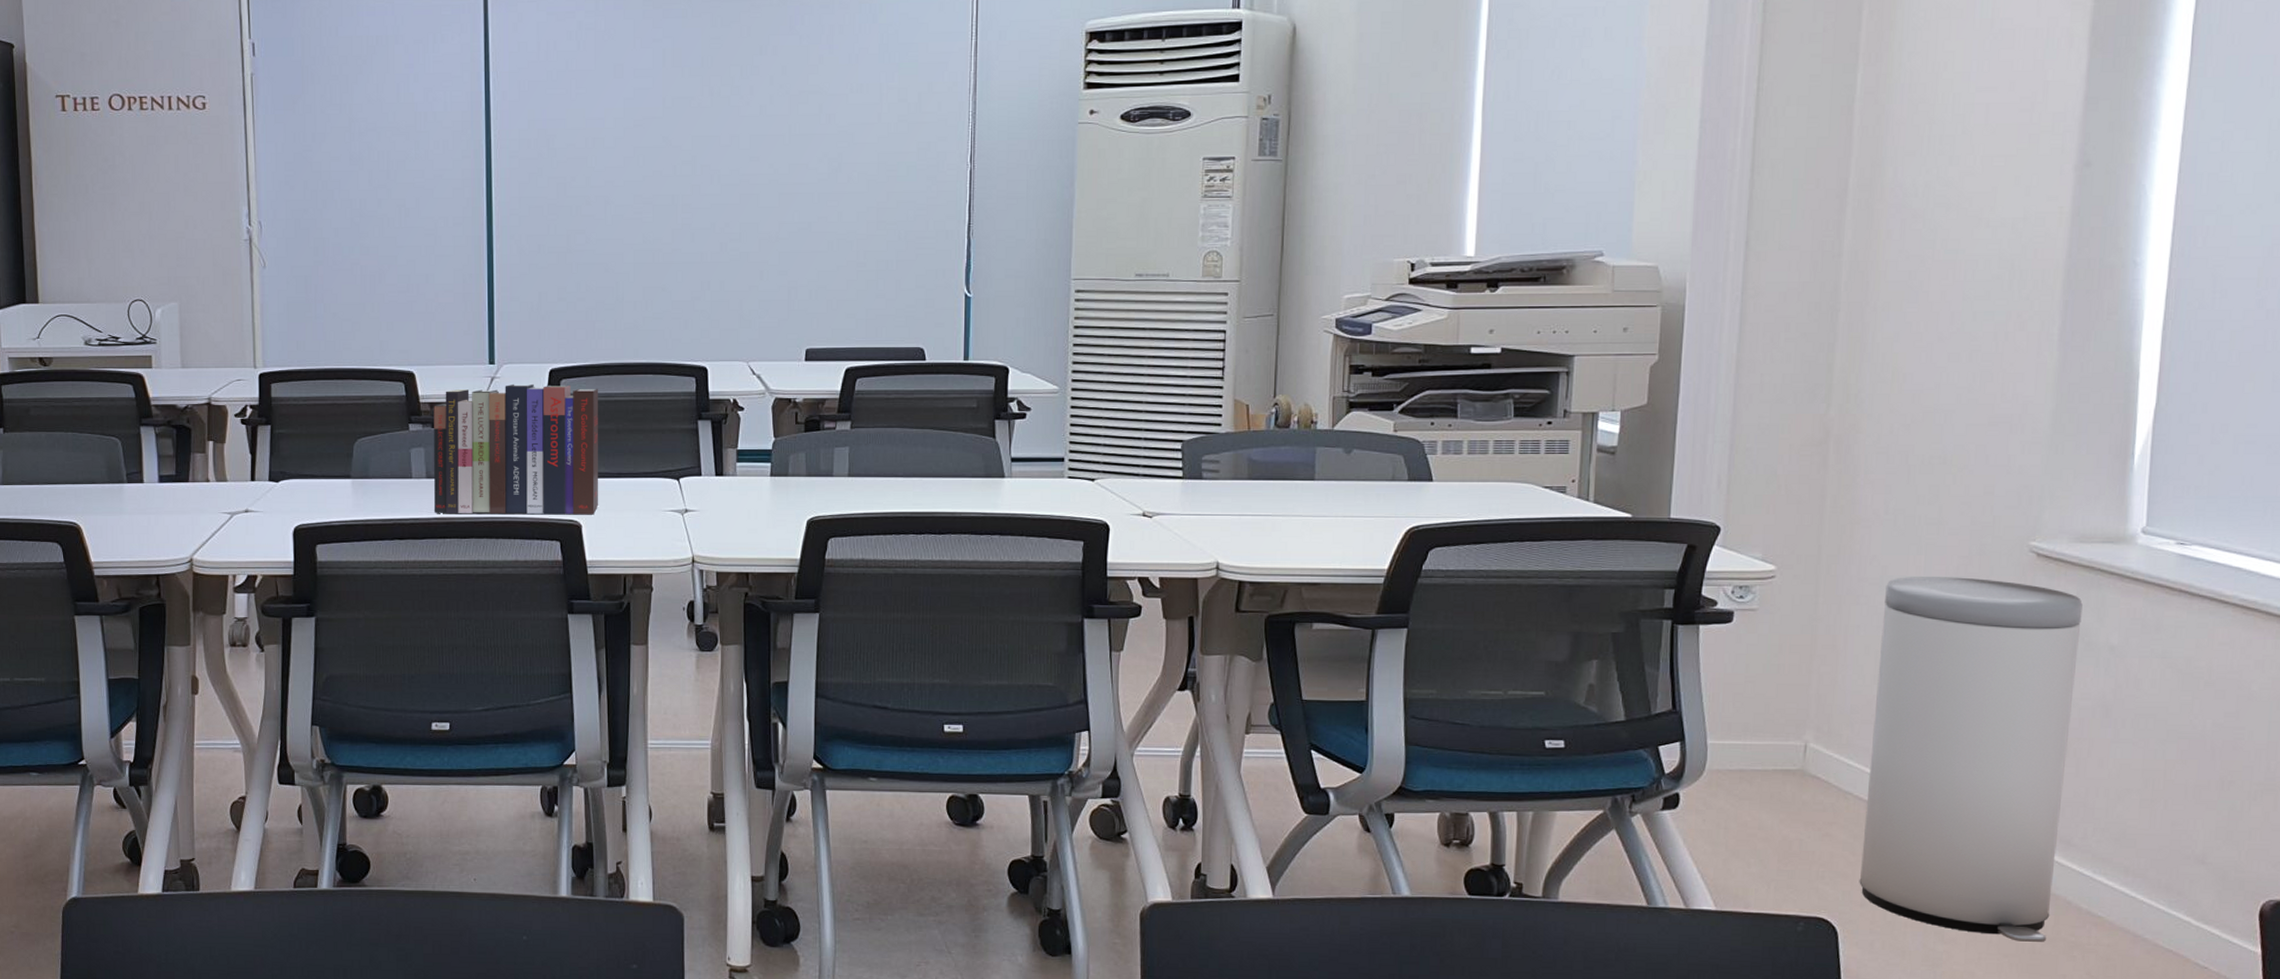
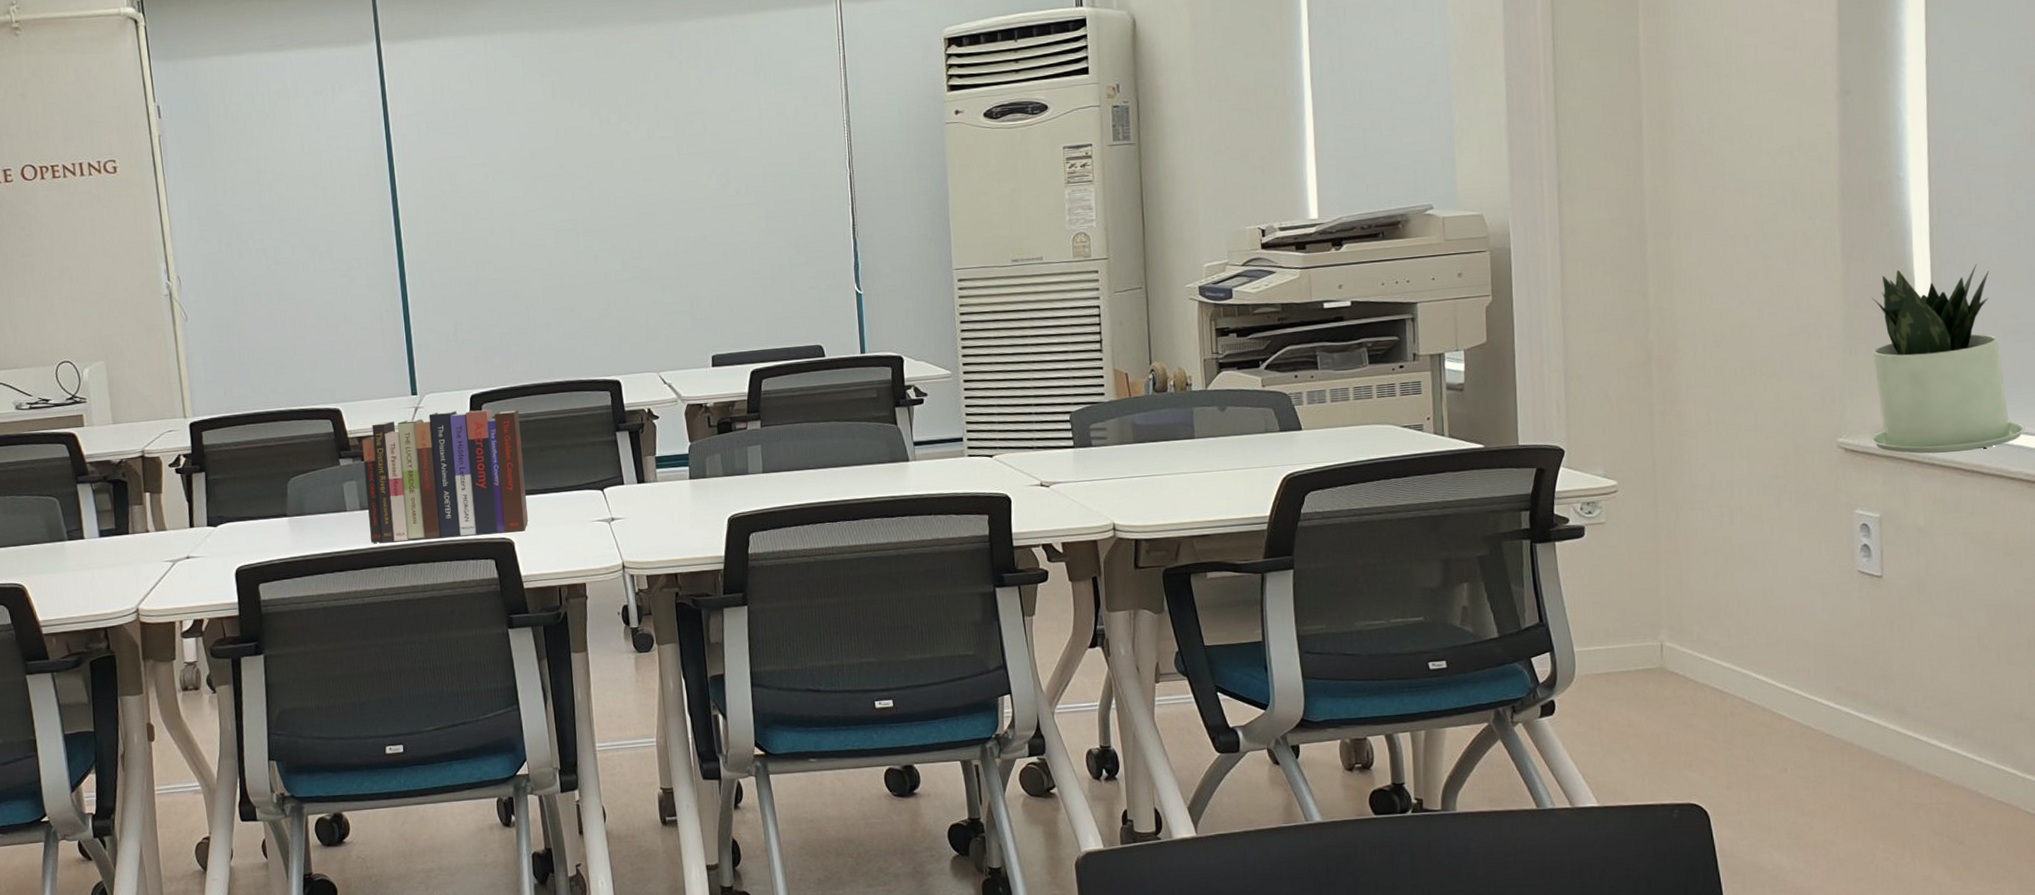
pedal bin: present [1859,577,2083,942] -> none [1716,476,1894,808]
planter: none [2067,364,2247,569] -> present [1870,264,2025,454]

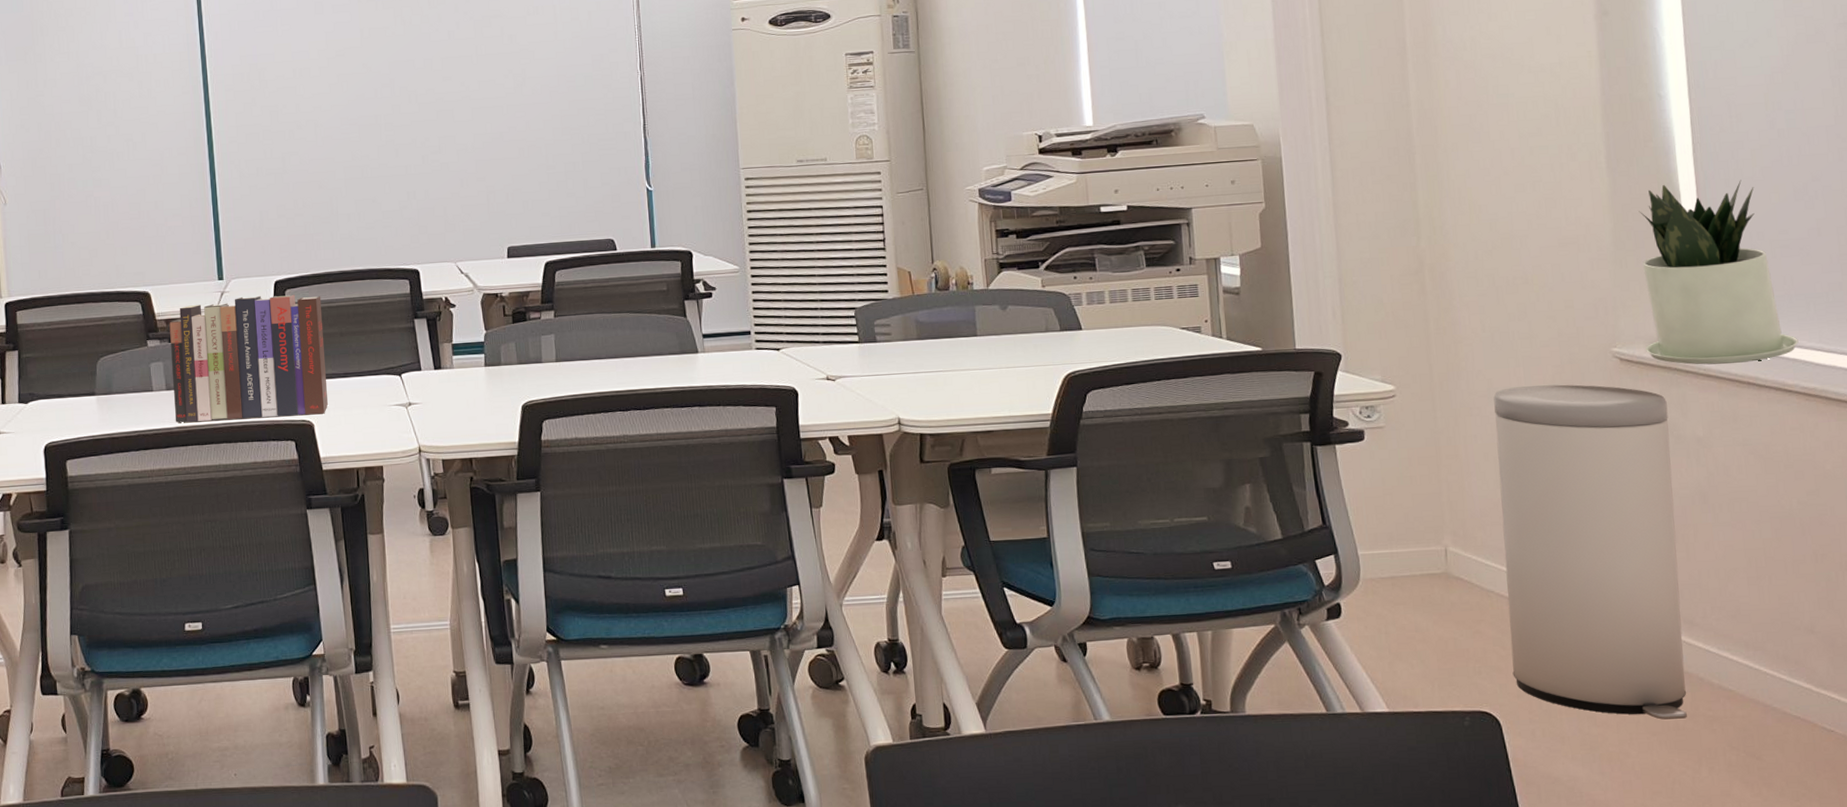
pedal bin: none [1716,476,1894,808] -> present [1493,384,1687,720]

